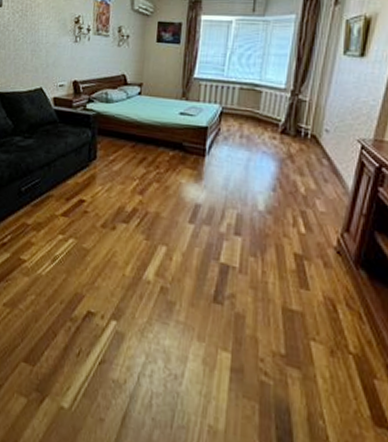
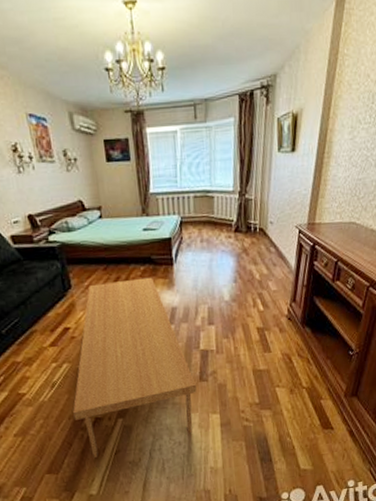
coffee table: none [66,160,208,367] -> present [73,277,197,458]

